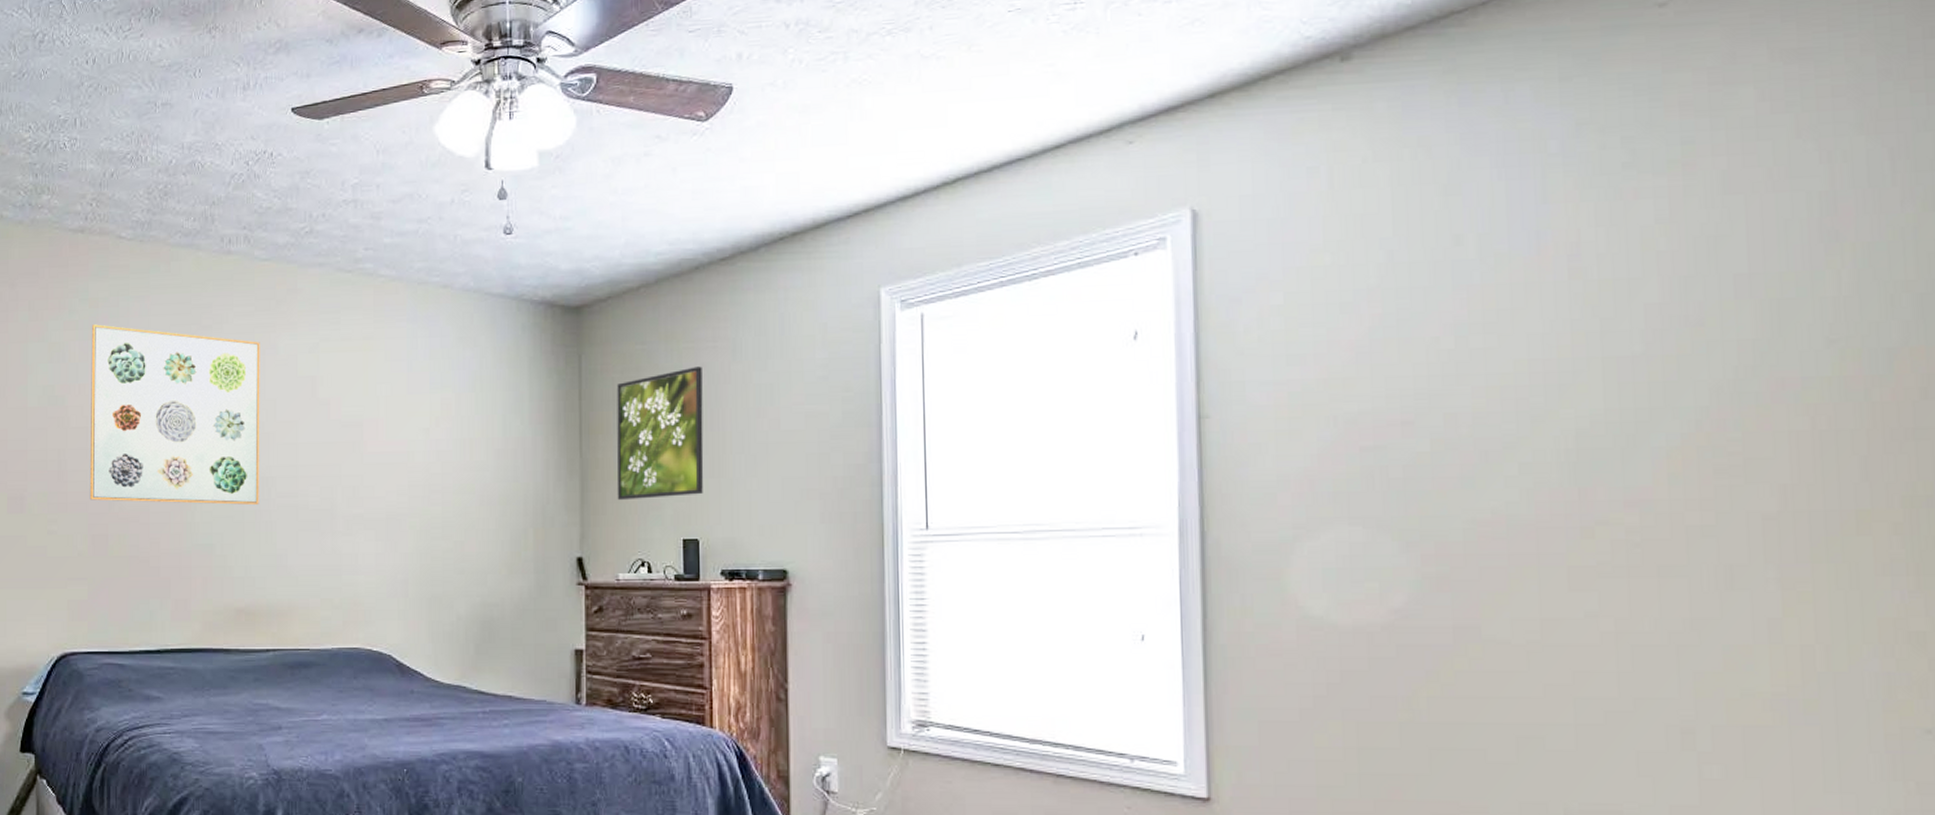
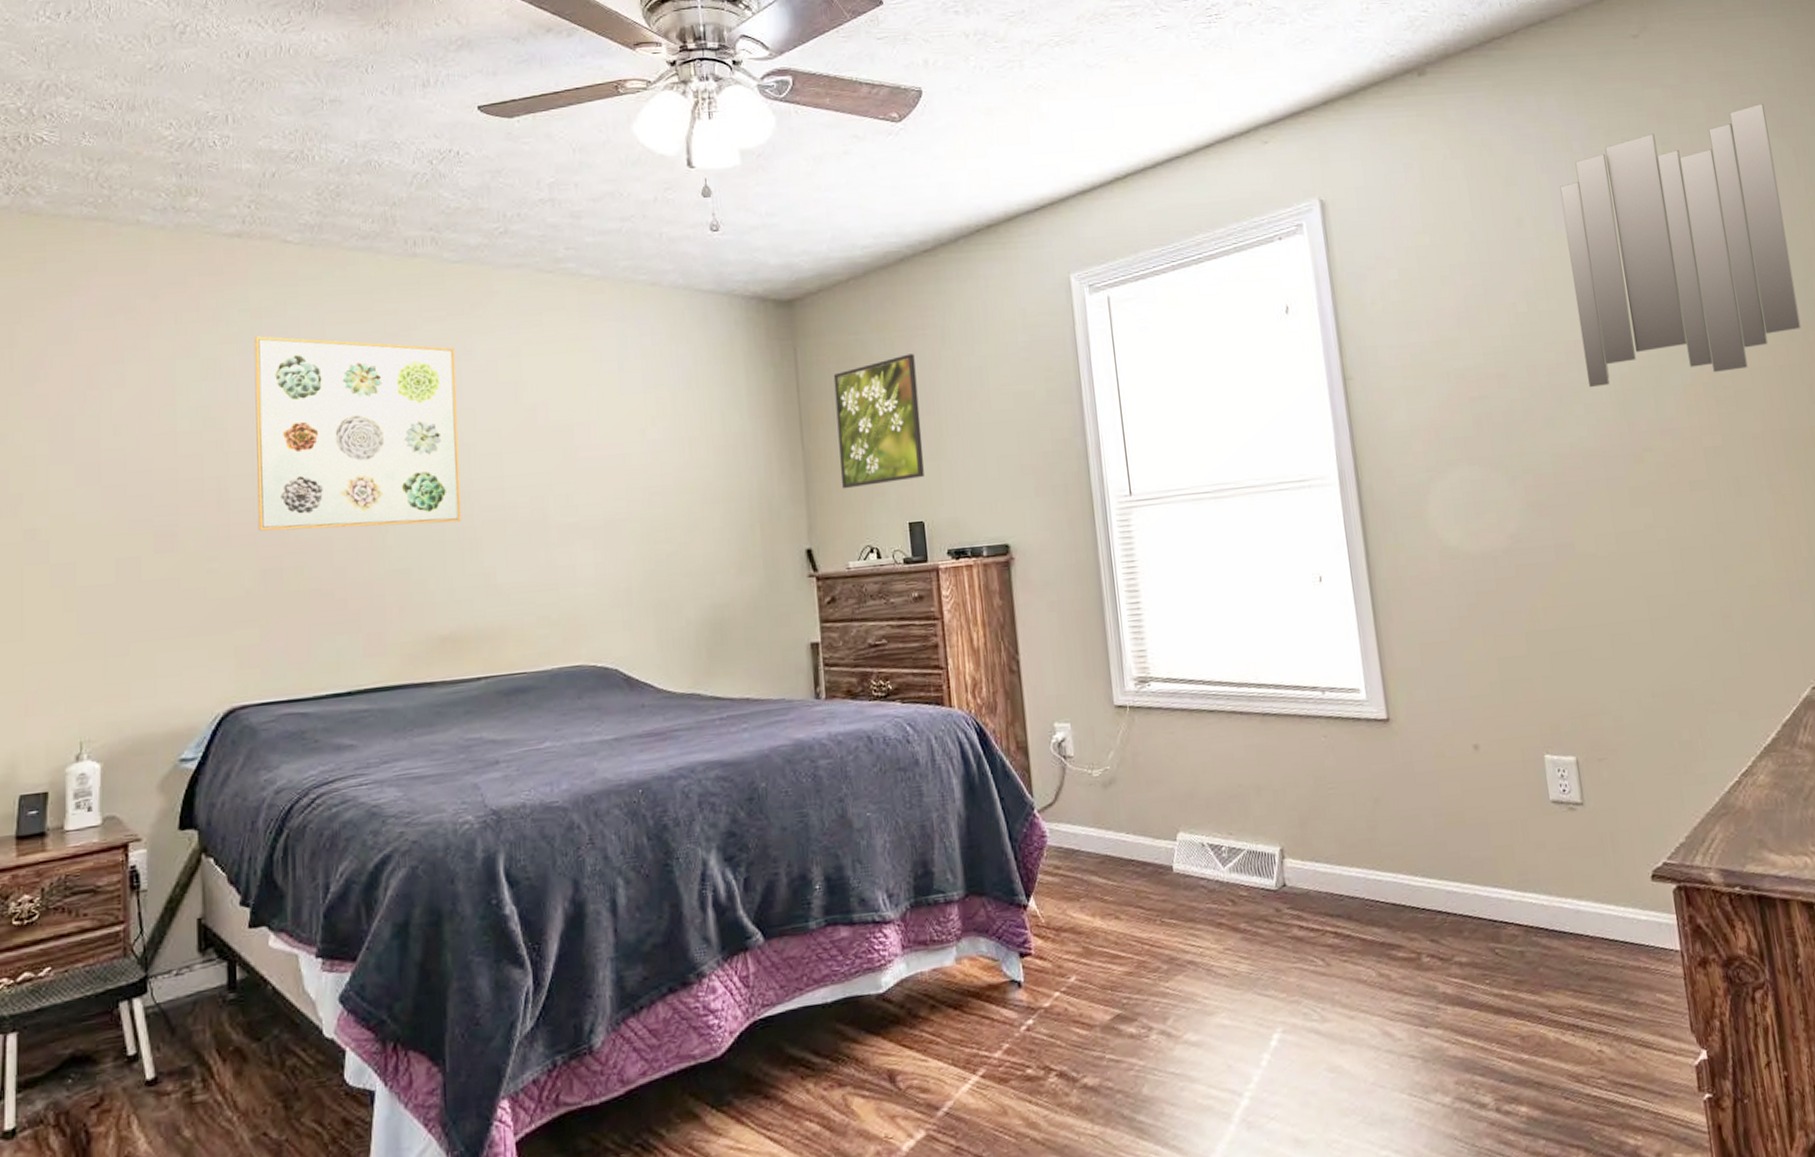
home mirror: none [1521,89,1864,444] -> present [1560,103,1802,388]

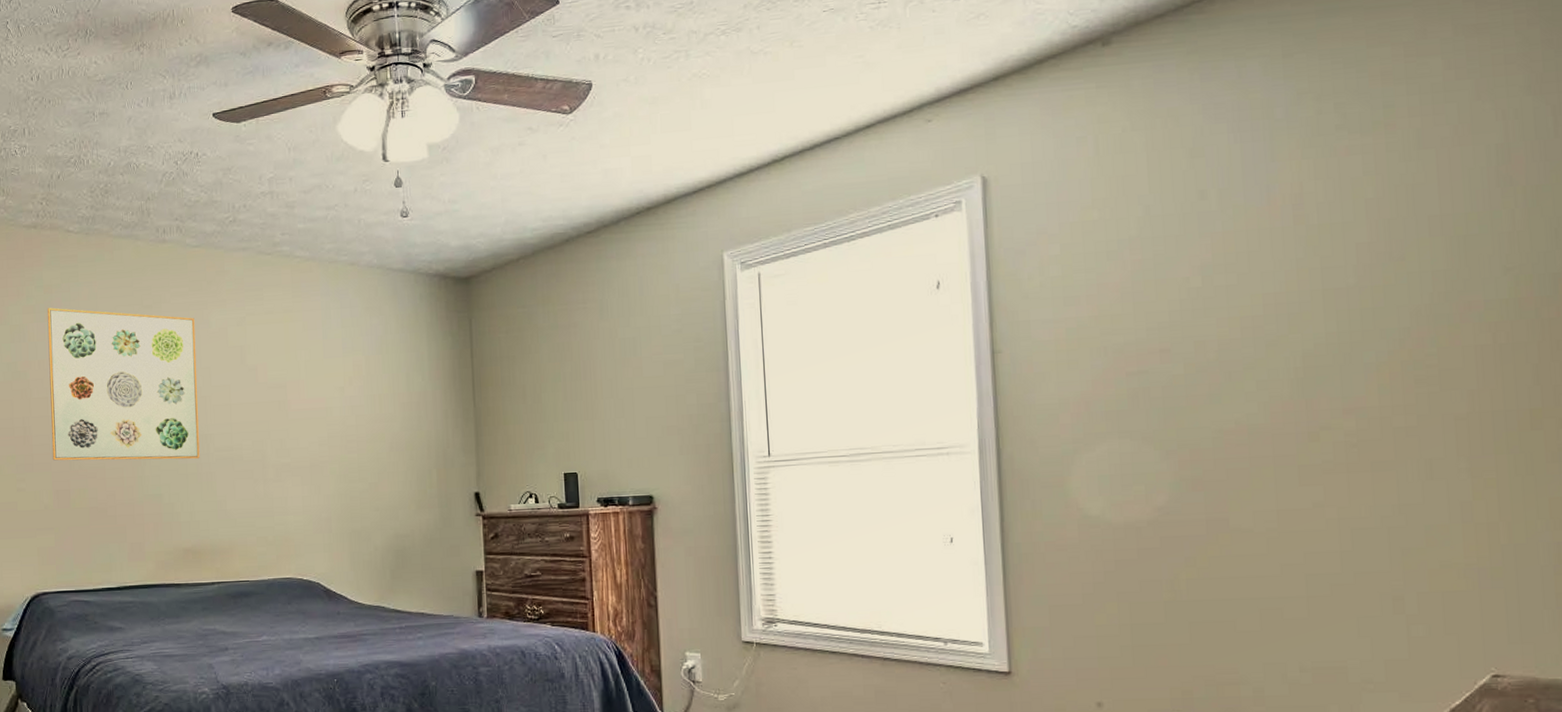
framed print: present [833,354,924,489] -> none [502,325,579,443]
home mirror: present [1560,103,1802,388] -> none [1253,57,1534,365]

